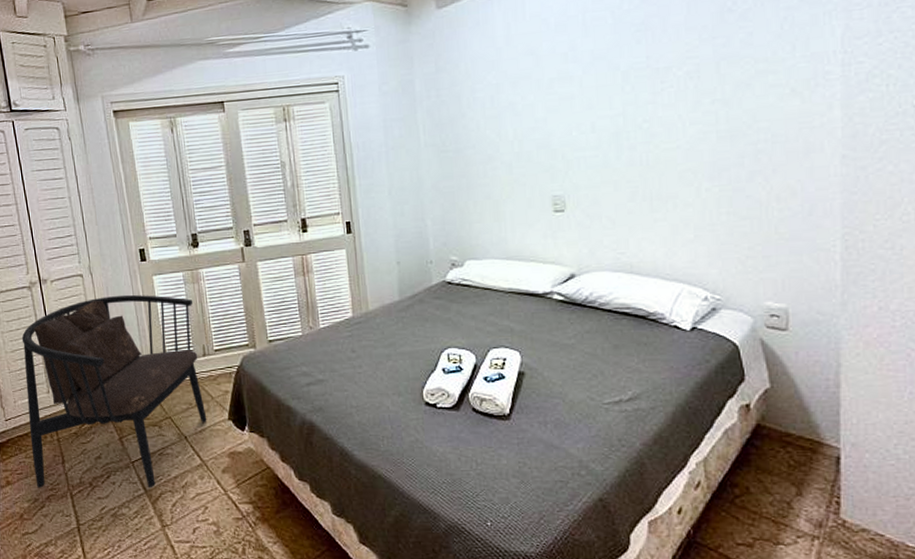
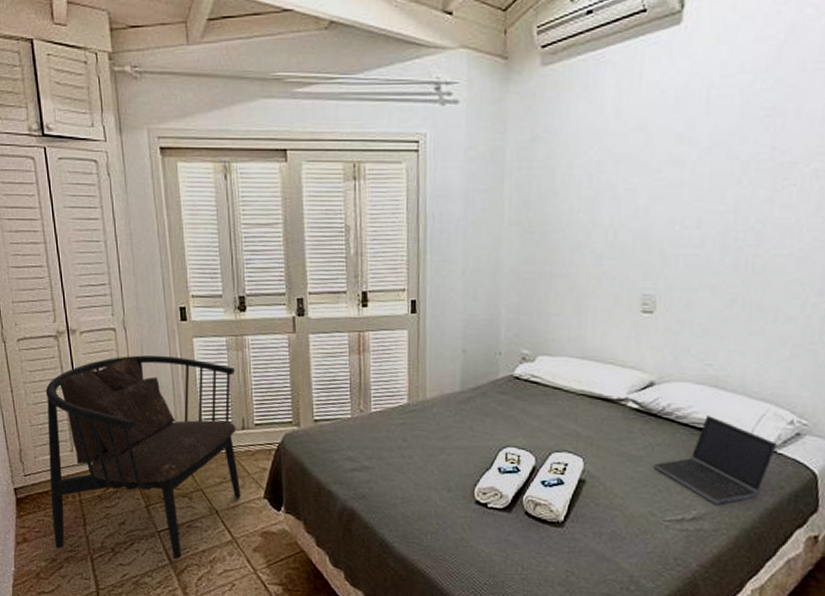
laptop computer: none [586,300,696,384] -> present [654,415,777,505]

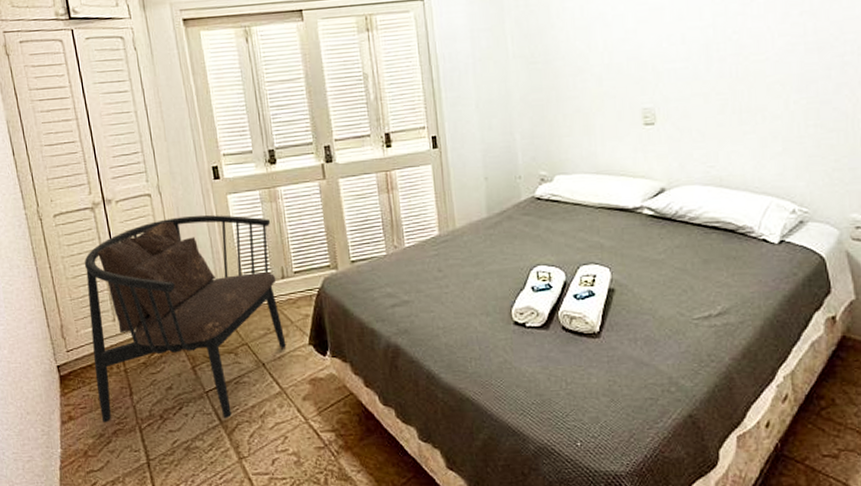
laptop computer: present [654,415,777,505] -> none [676,214,784,298]

